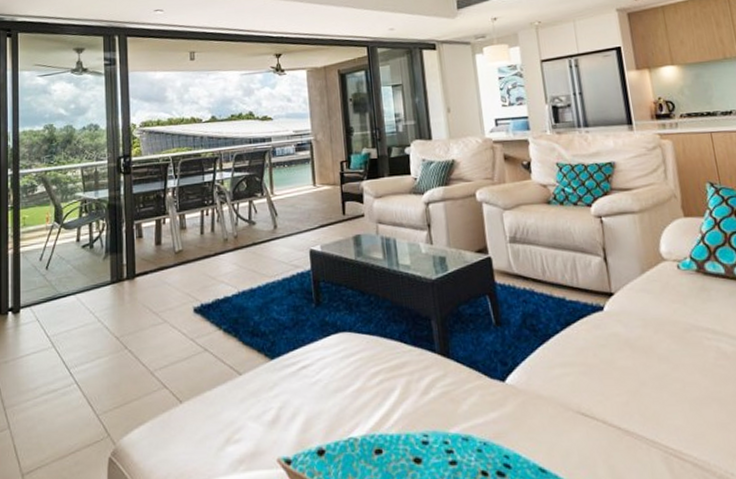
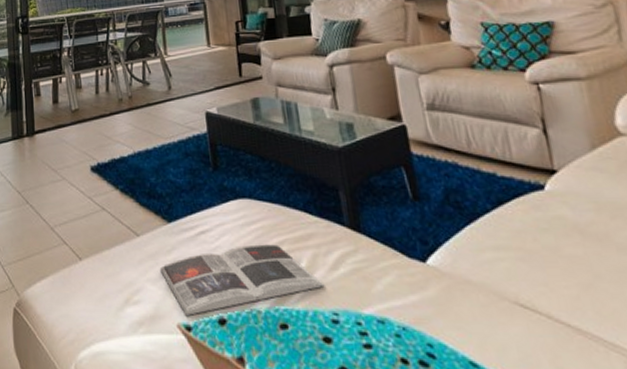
magazine: none [262,374,417,449] -> present [160,244,325,316]

